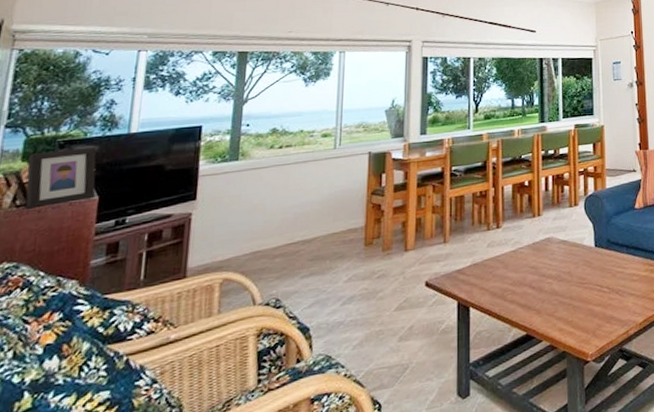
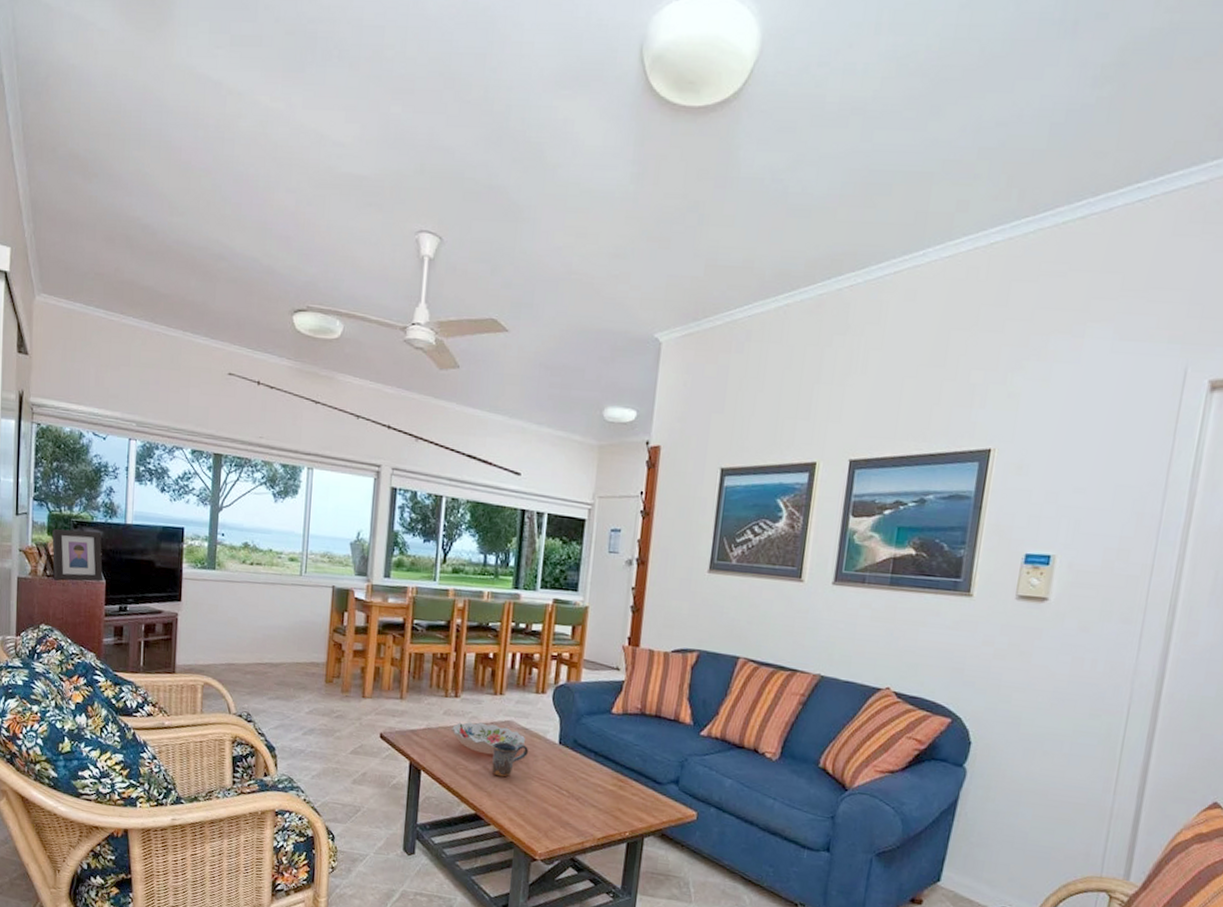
decorative bowl: none [497,244,566,275] -> present [452,721,526,755]
mug: none [536,256,569,292] -> present [491,741,528,778]

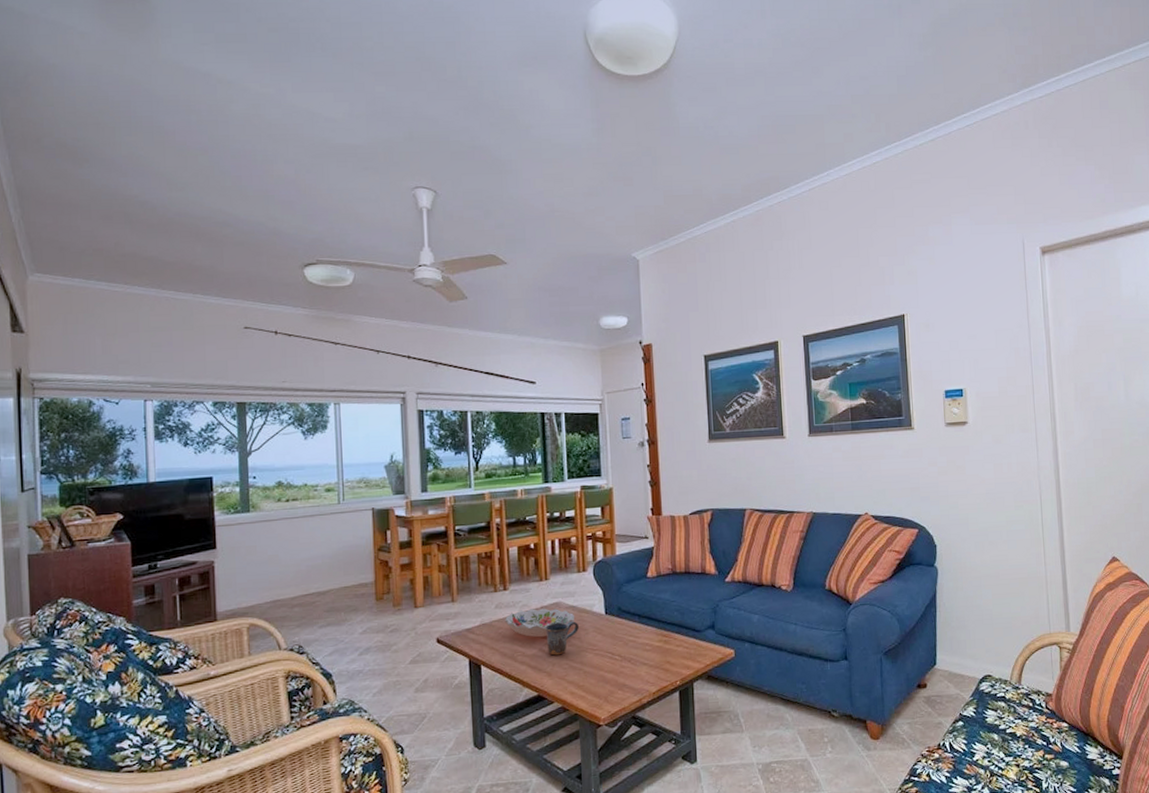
picture frame: present [52,529,103,582] -> none [65,494,127,551]

